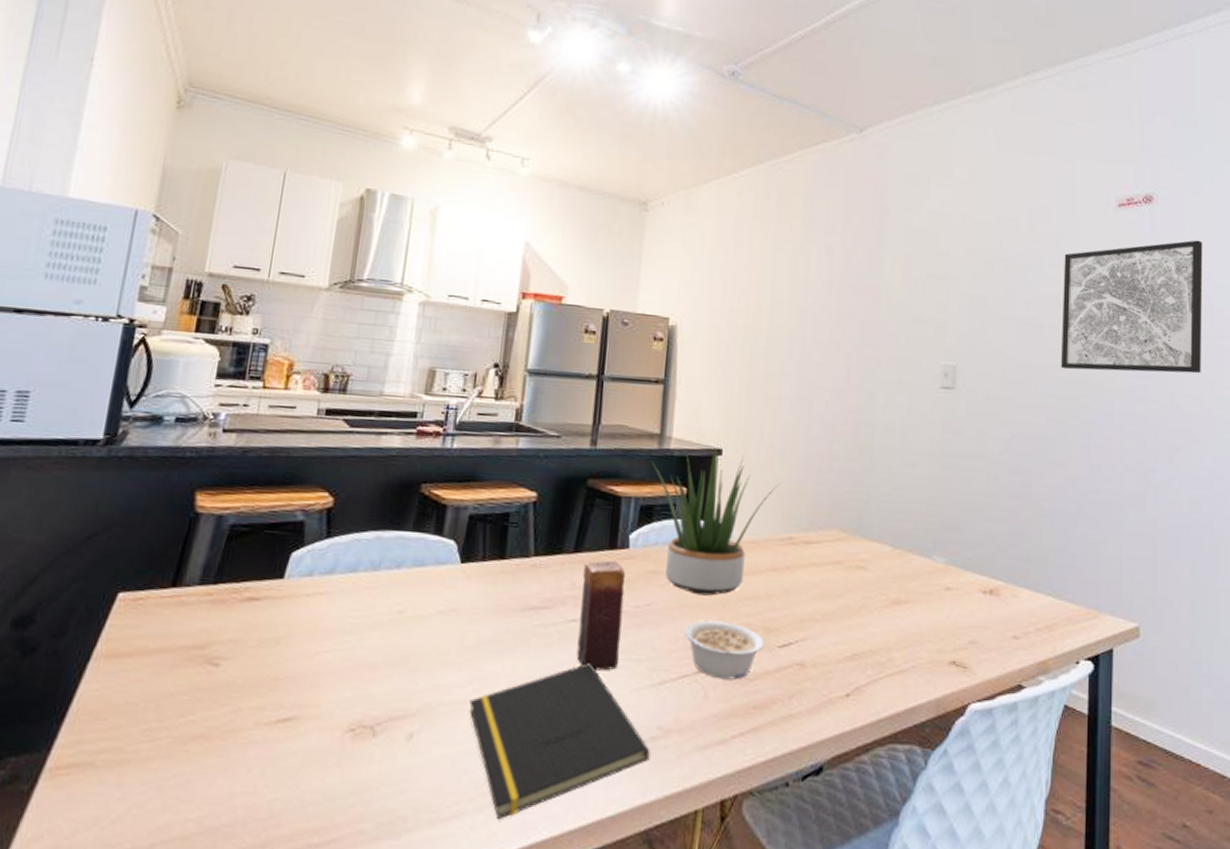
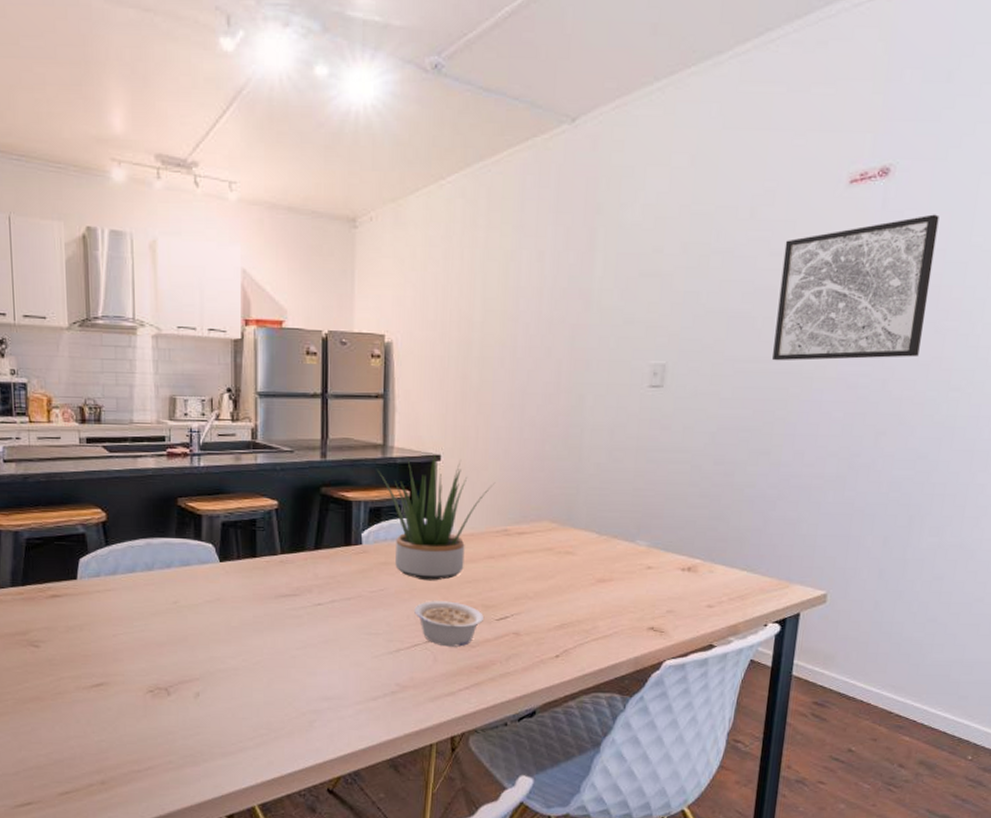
notepad: present [469,663,650,820] -> none [241,637,391,753]
candle: present [576,560,626,671] -> none [324,555,361,643]

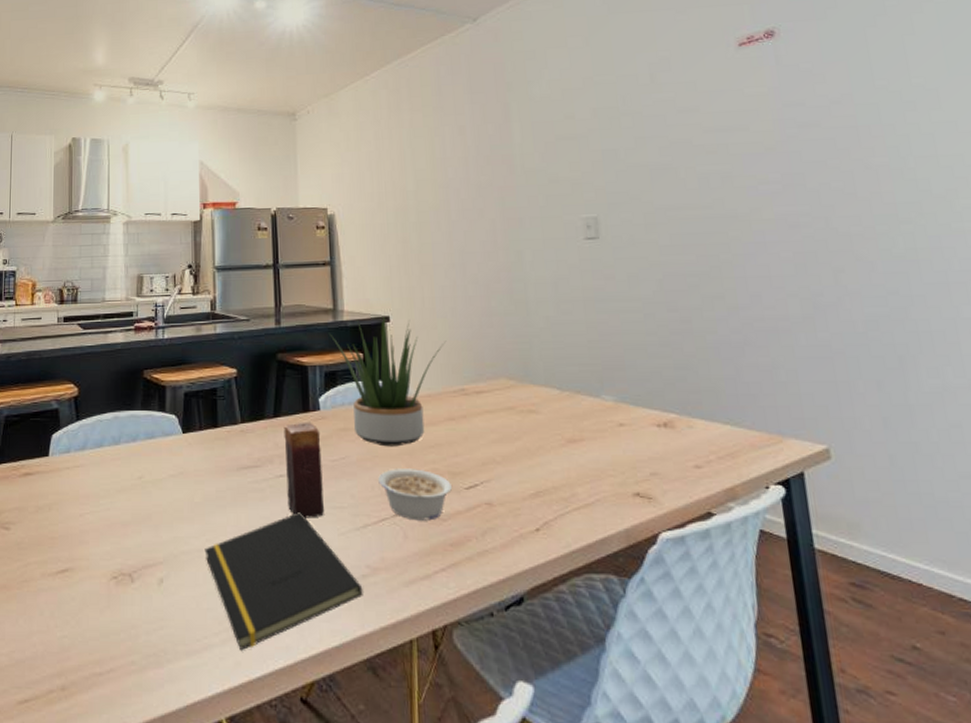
notepad: none [241,637,391,753] -> present [204,512,363,651]
candle: none [324,555,361,643] -> present [283,422,324,518]
wall art: present [772,214,939,361] -> none [690,64,855,207]

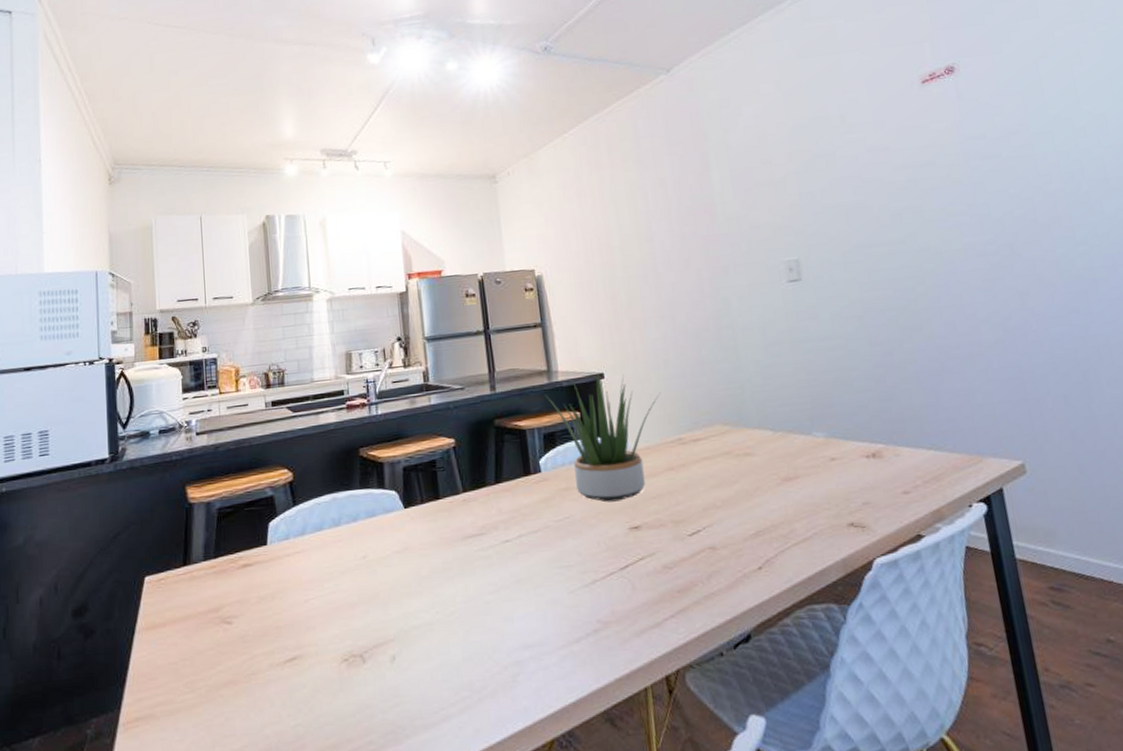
notepad: present [204,512,363,651] -> none [435,575,596,719]
candle: present [283,422,324,518] -> none [506,484,552,581]
legume: present [378,469,452,521] -> none [603,521,676,572]

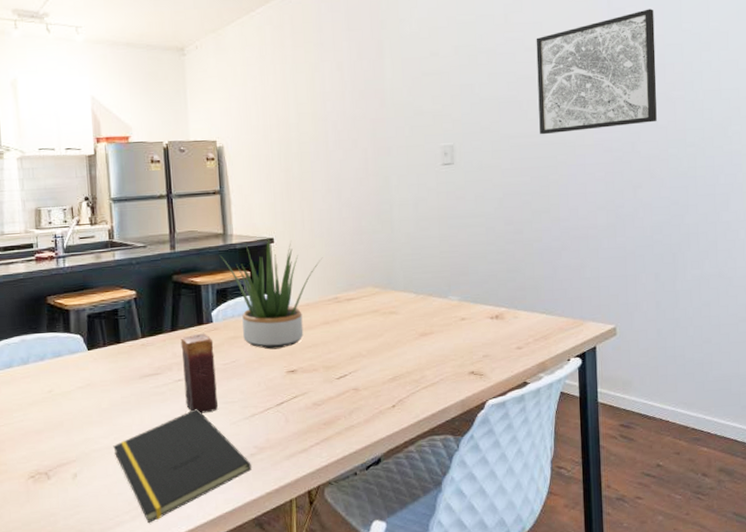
notepad: none [435,575,596,719] -> present [113,409,252,524]
candle: none [506,484,552,581] -> present [180,333,218,414]
wall art: none [879,96,1036,242] -> present [536,9,657,135]

